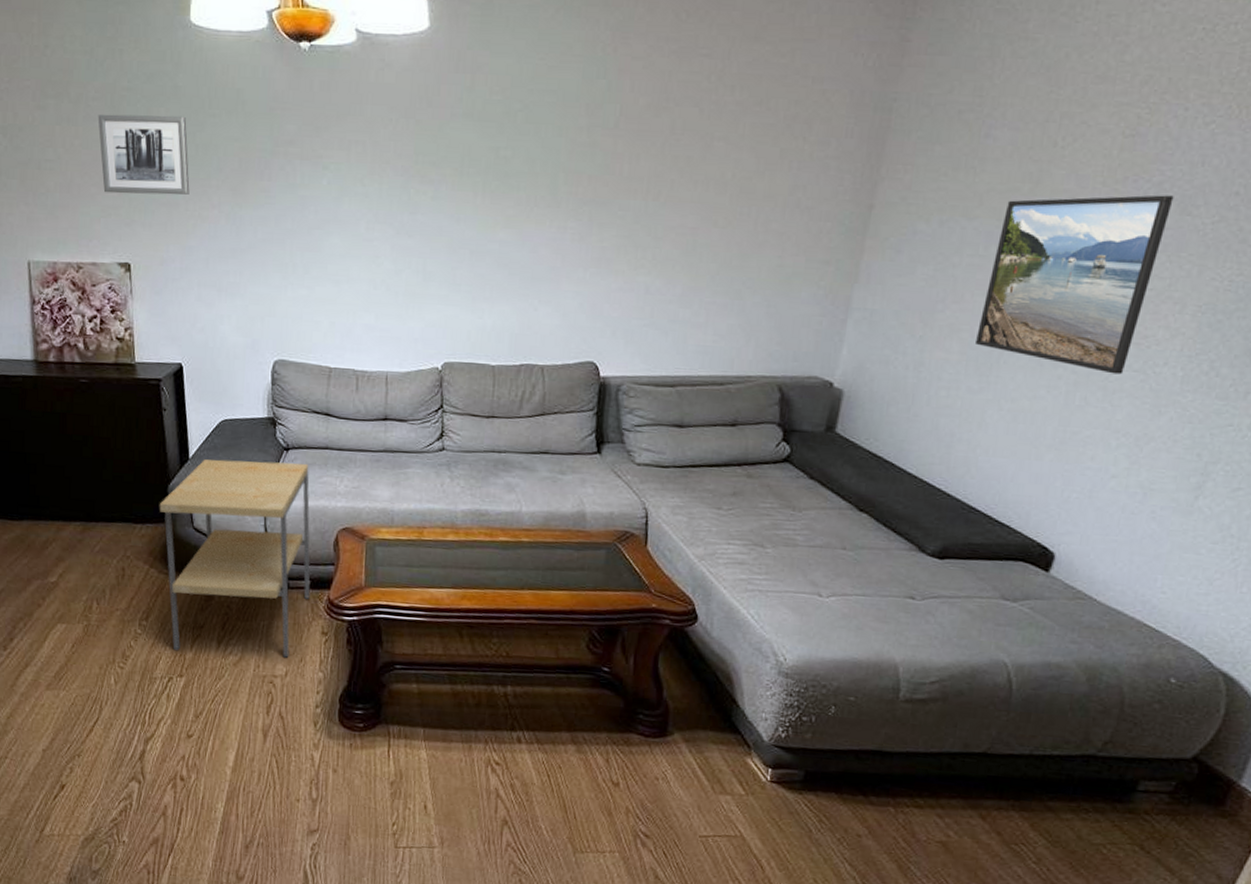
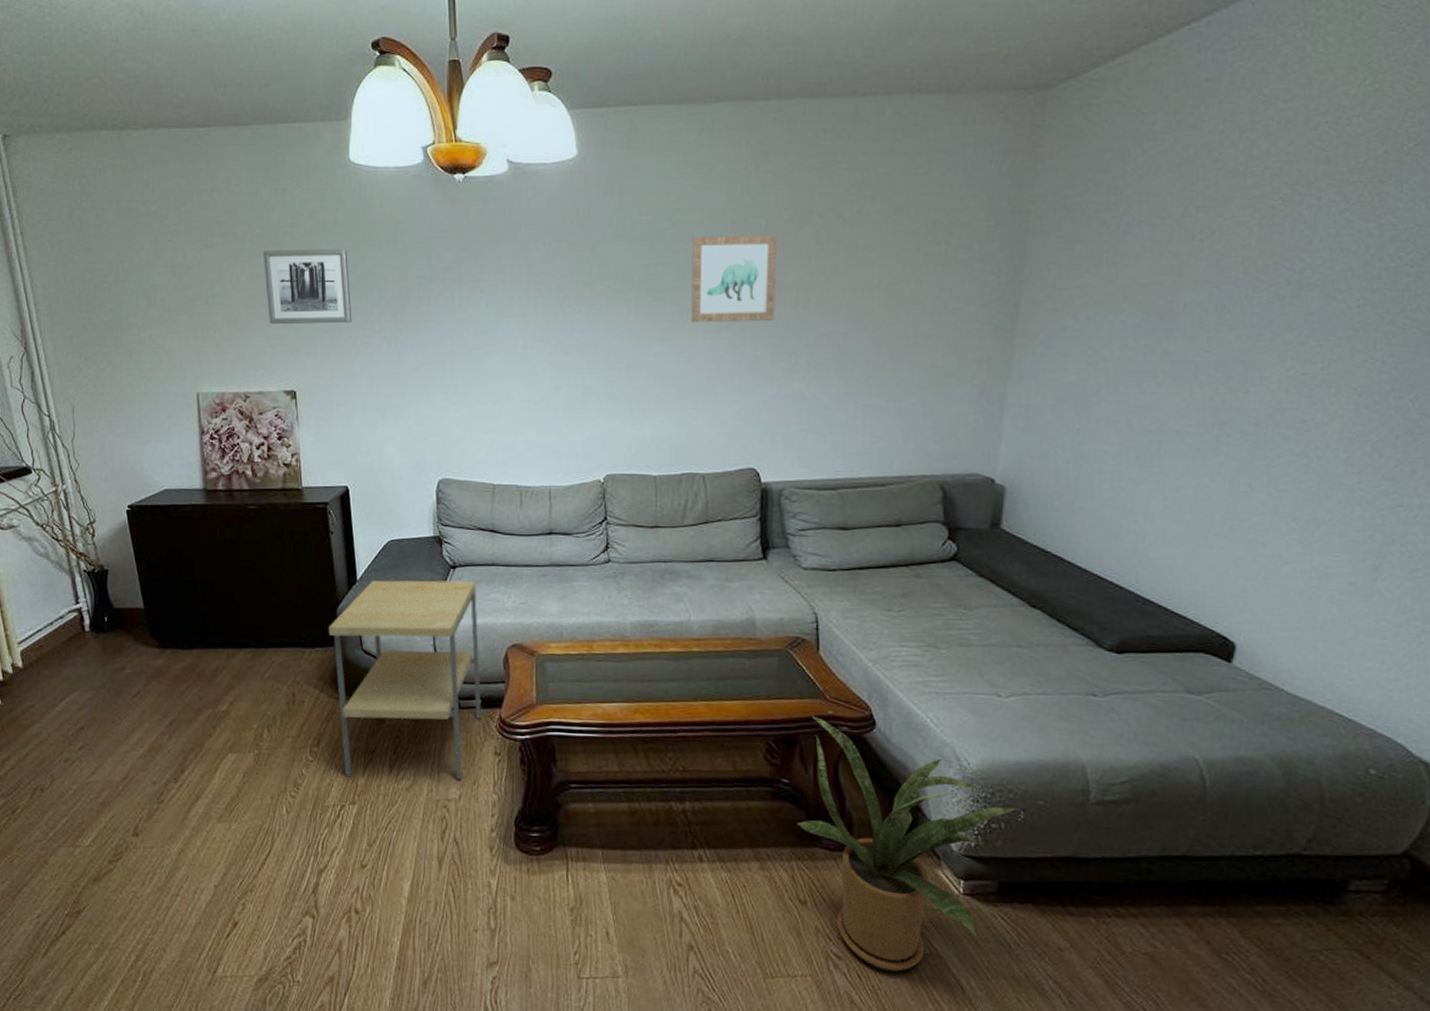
wall art: none [538,119,632,213] -> present [690,234,777,323]
house plant: none [614,608,832,851] -> present [797,715,1020,972]
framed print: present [974,195,1174,375] -> none [1132,282,1317,459]

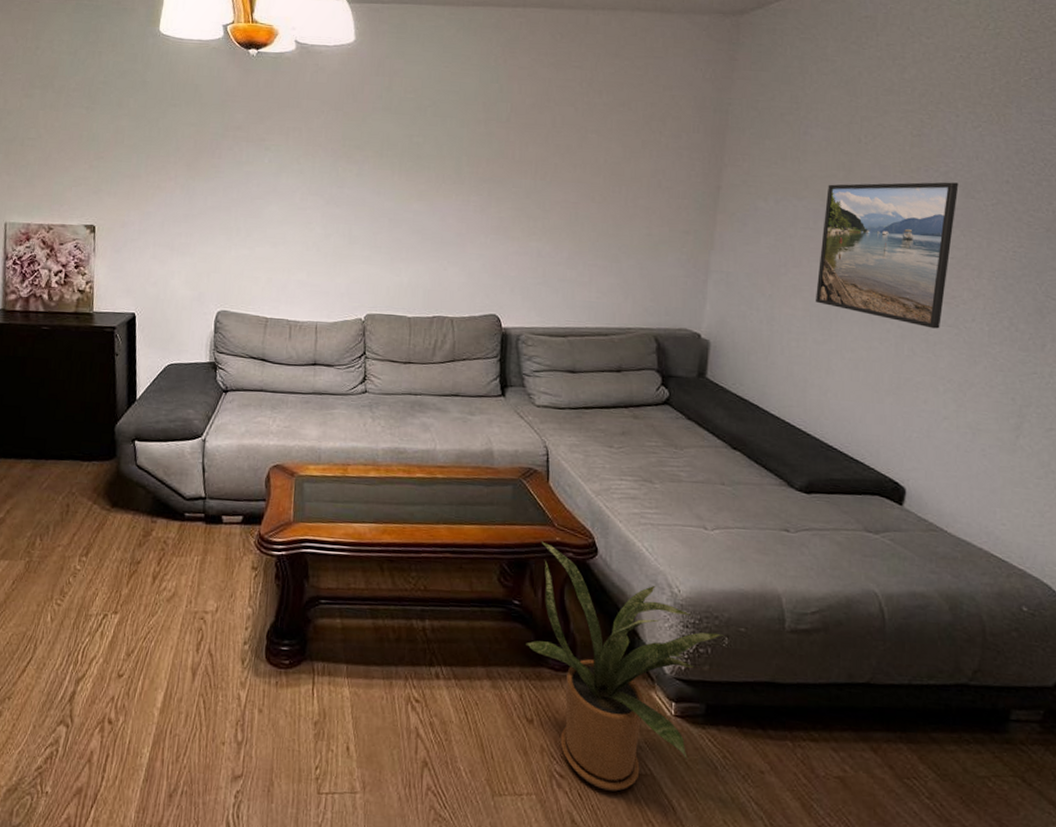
wall art: present [262,248,352,325] -> none [76,102,152,169]
side table: present [328,580,482,780] -> none [105,400,245,593]
wall art: present [690,234,777,323] -> none [445,113,520,189]
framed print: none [1132,282,1317,459] -> present [815,182,959,329]

